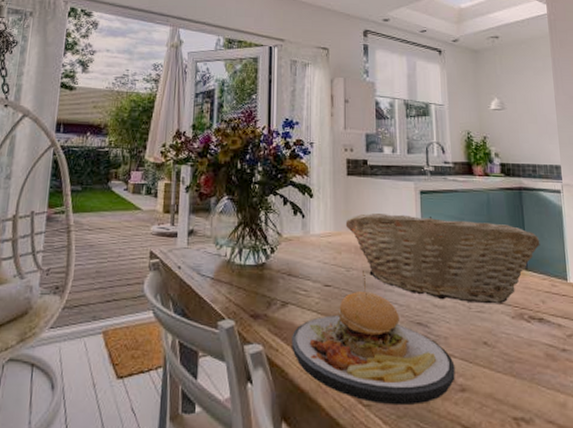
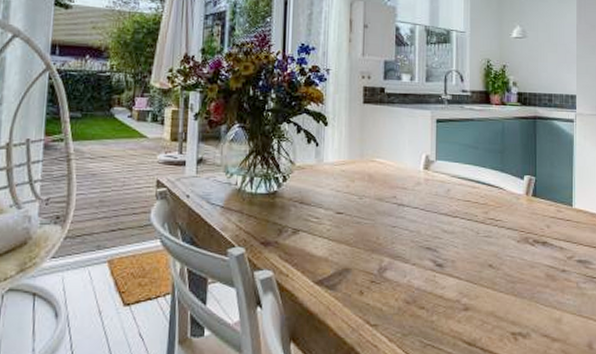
plate: present [292,269,455,406] -> none [302,197,460,325]
fruit basket: present [345,213,540,304] -> none [360,142,550,229]

